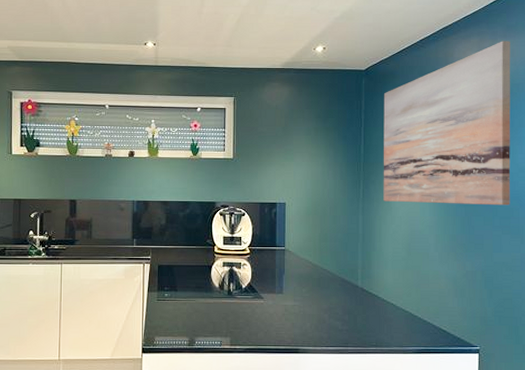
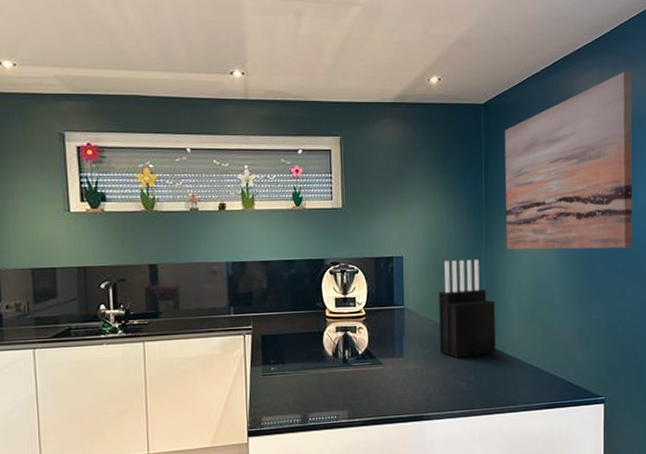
knife block: none [317,209,371,299] -> present [438,259,496,358]

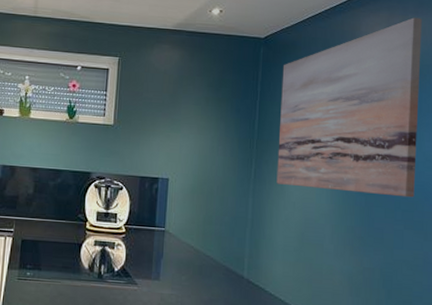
knife block: present [438,259,496,358] -> none [198,188,260,291]

